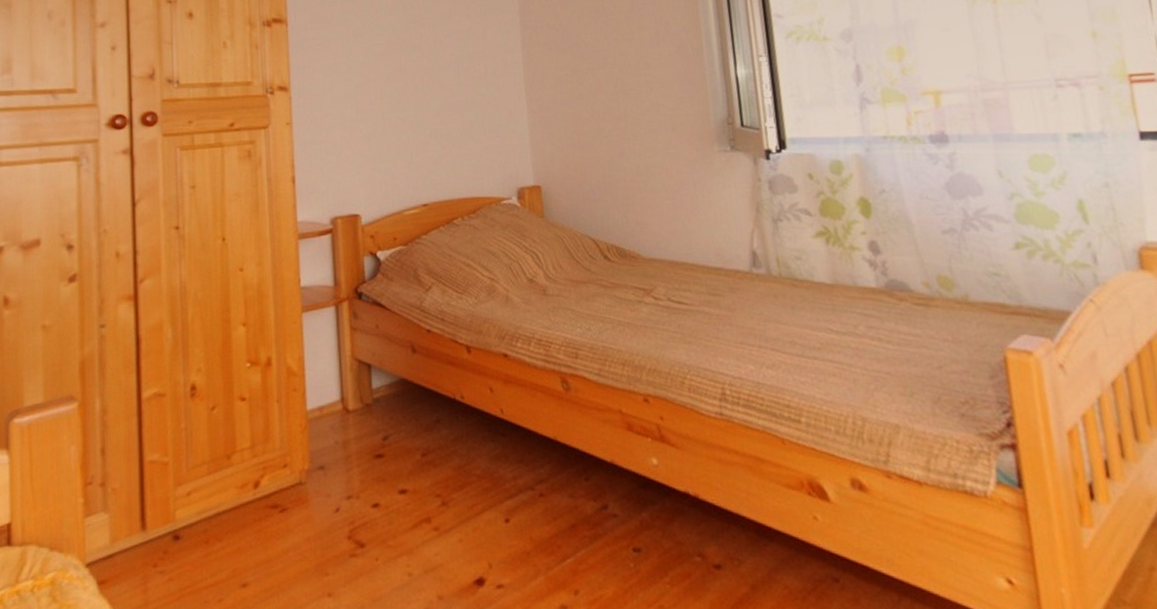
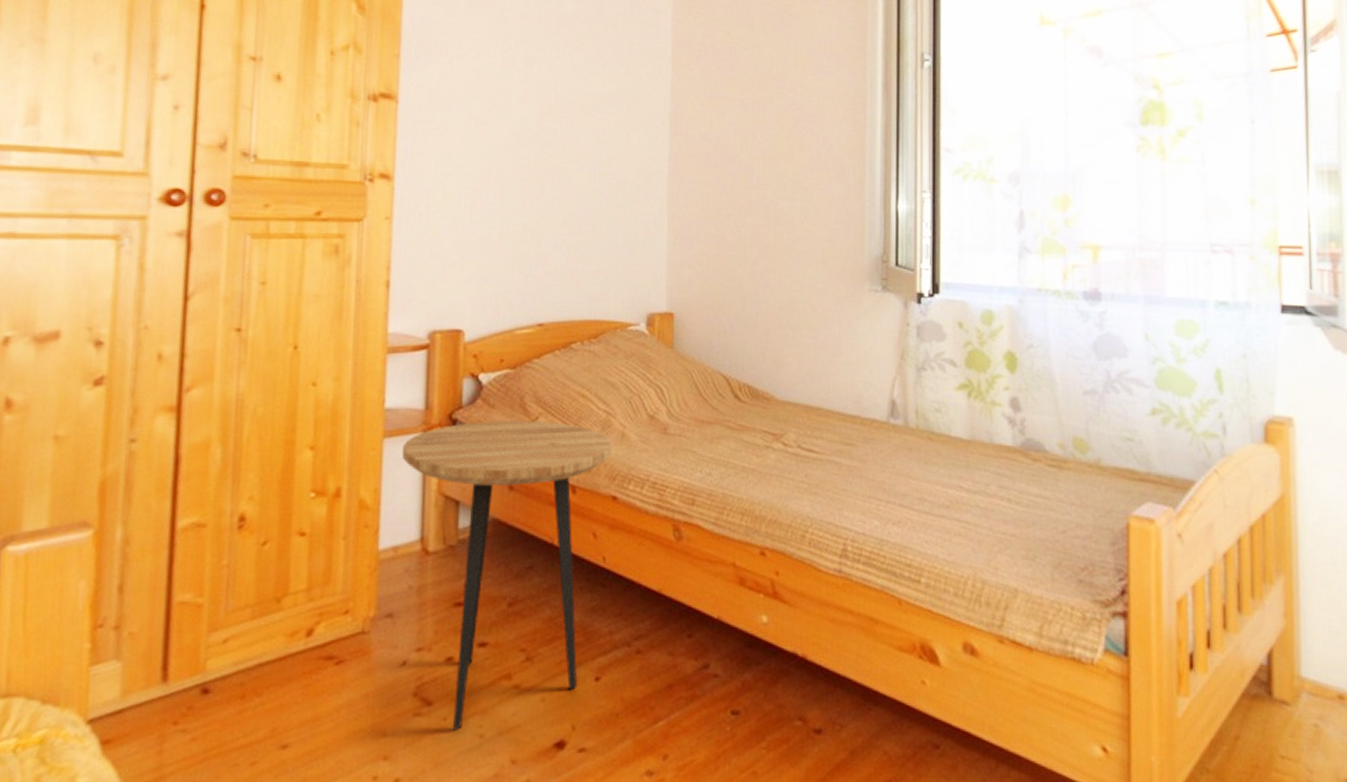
side table: none [318,289,498,570] -> present [402,420,612,731]

